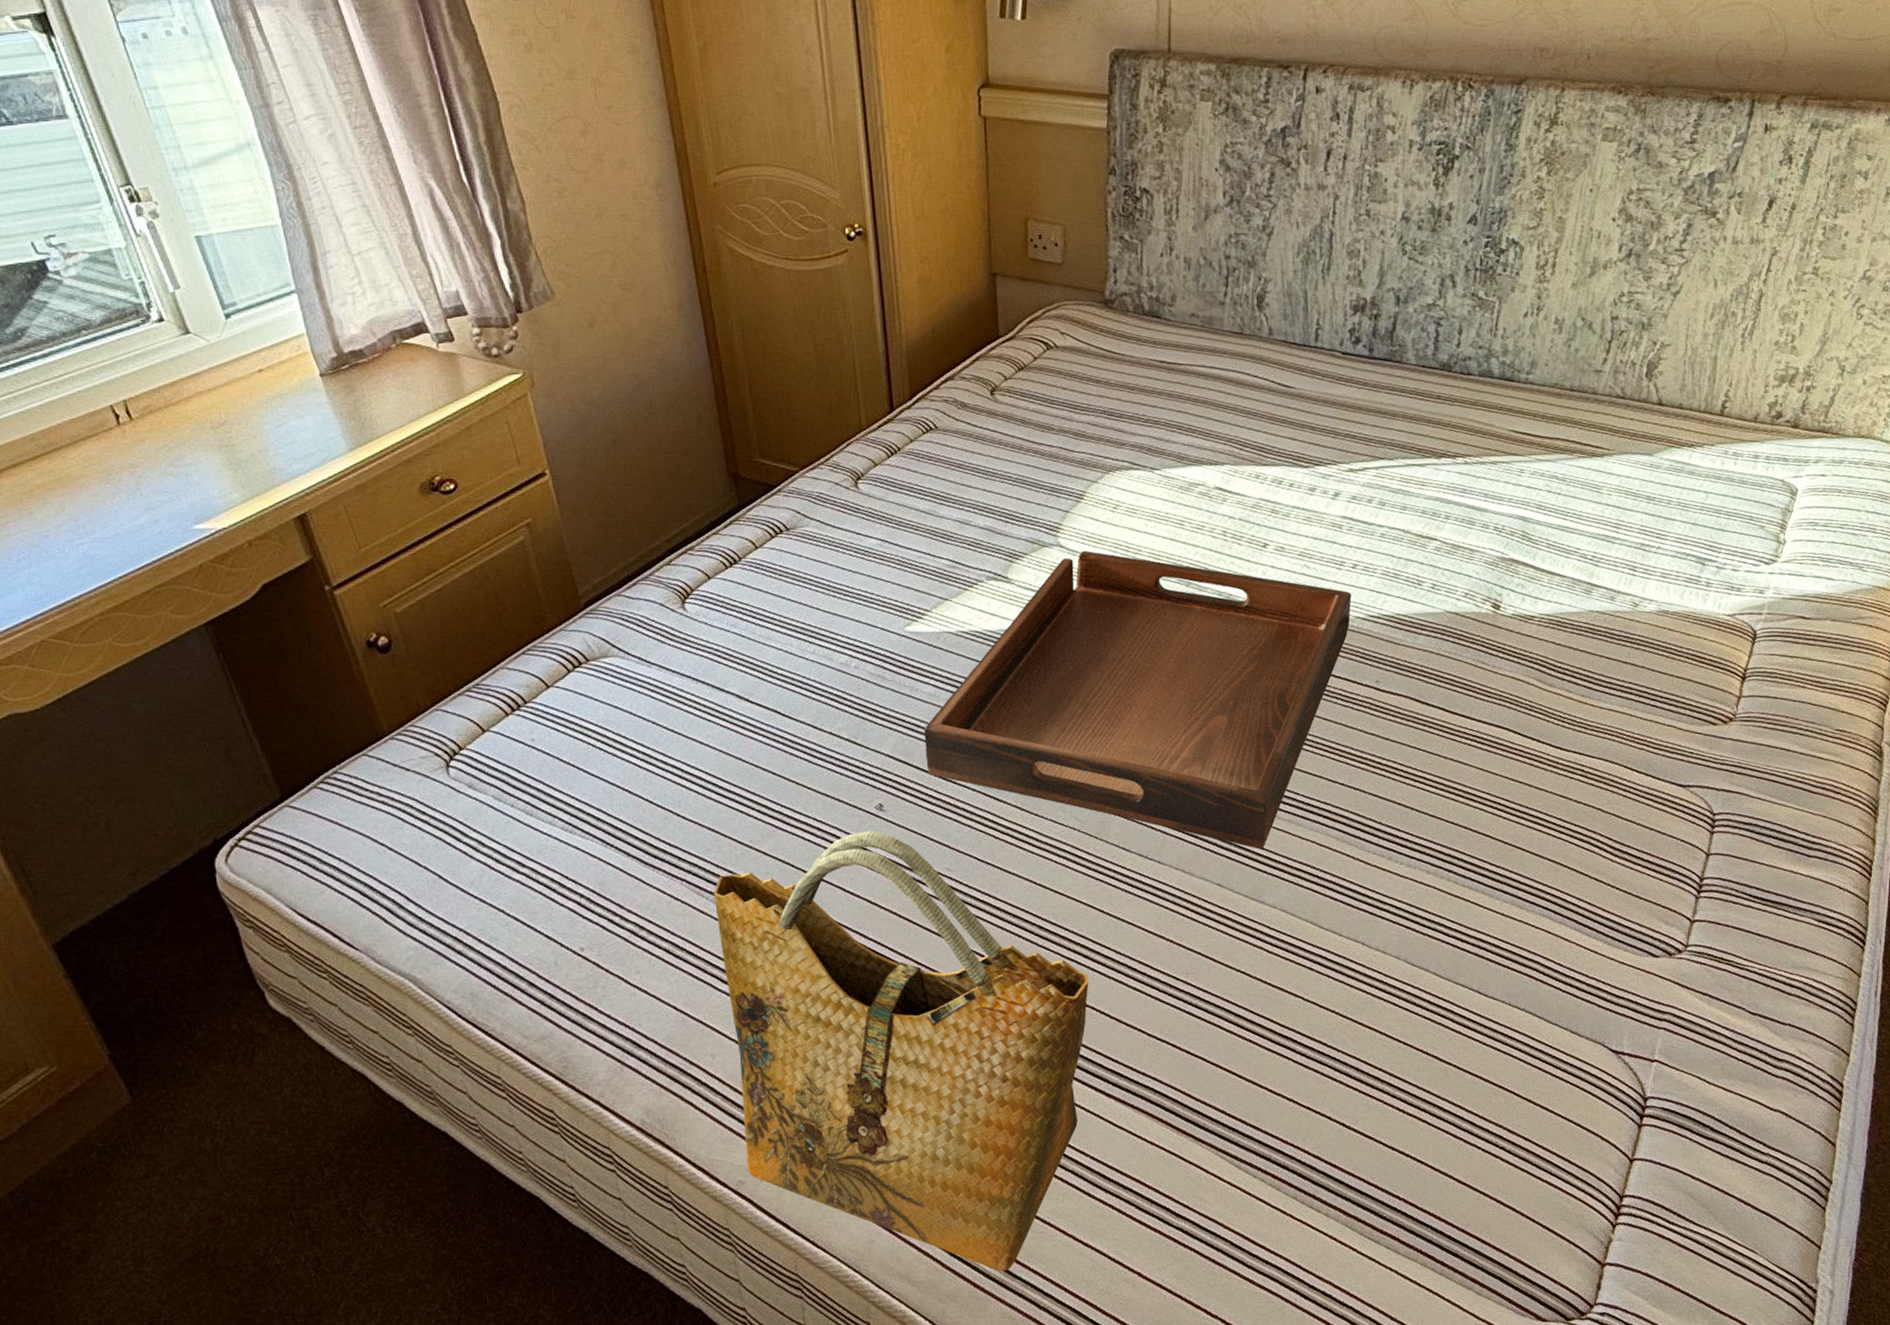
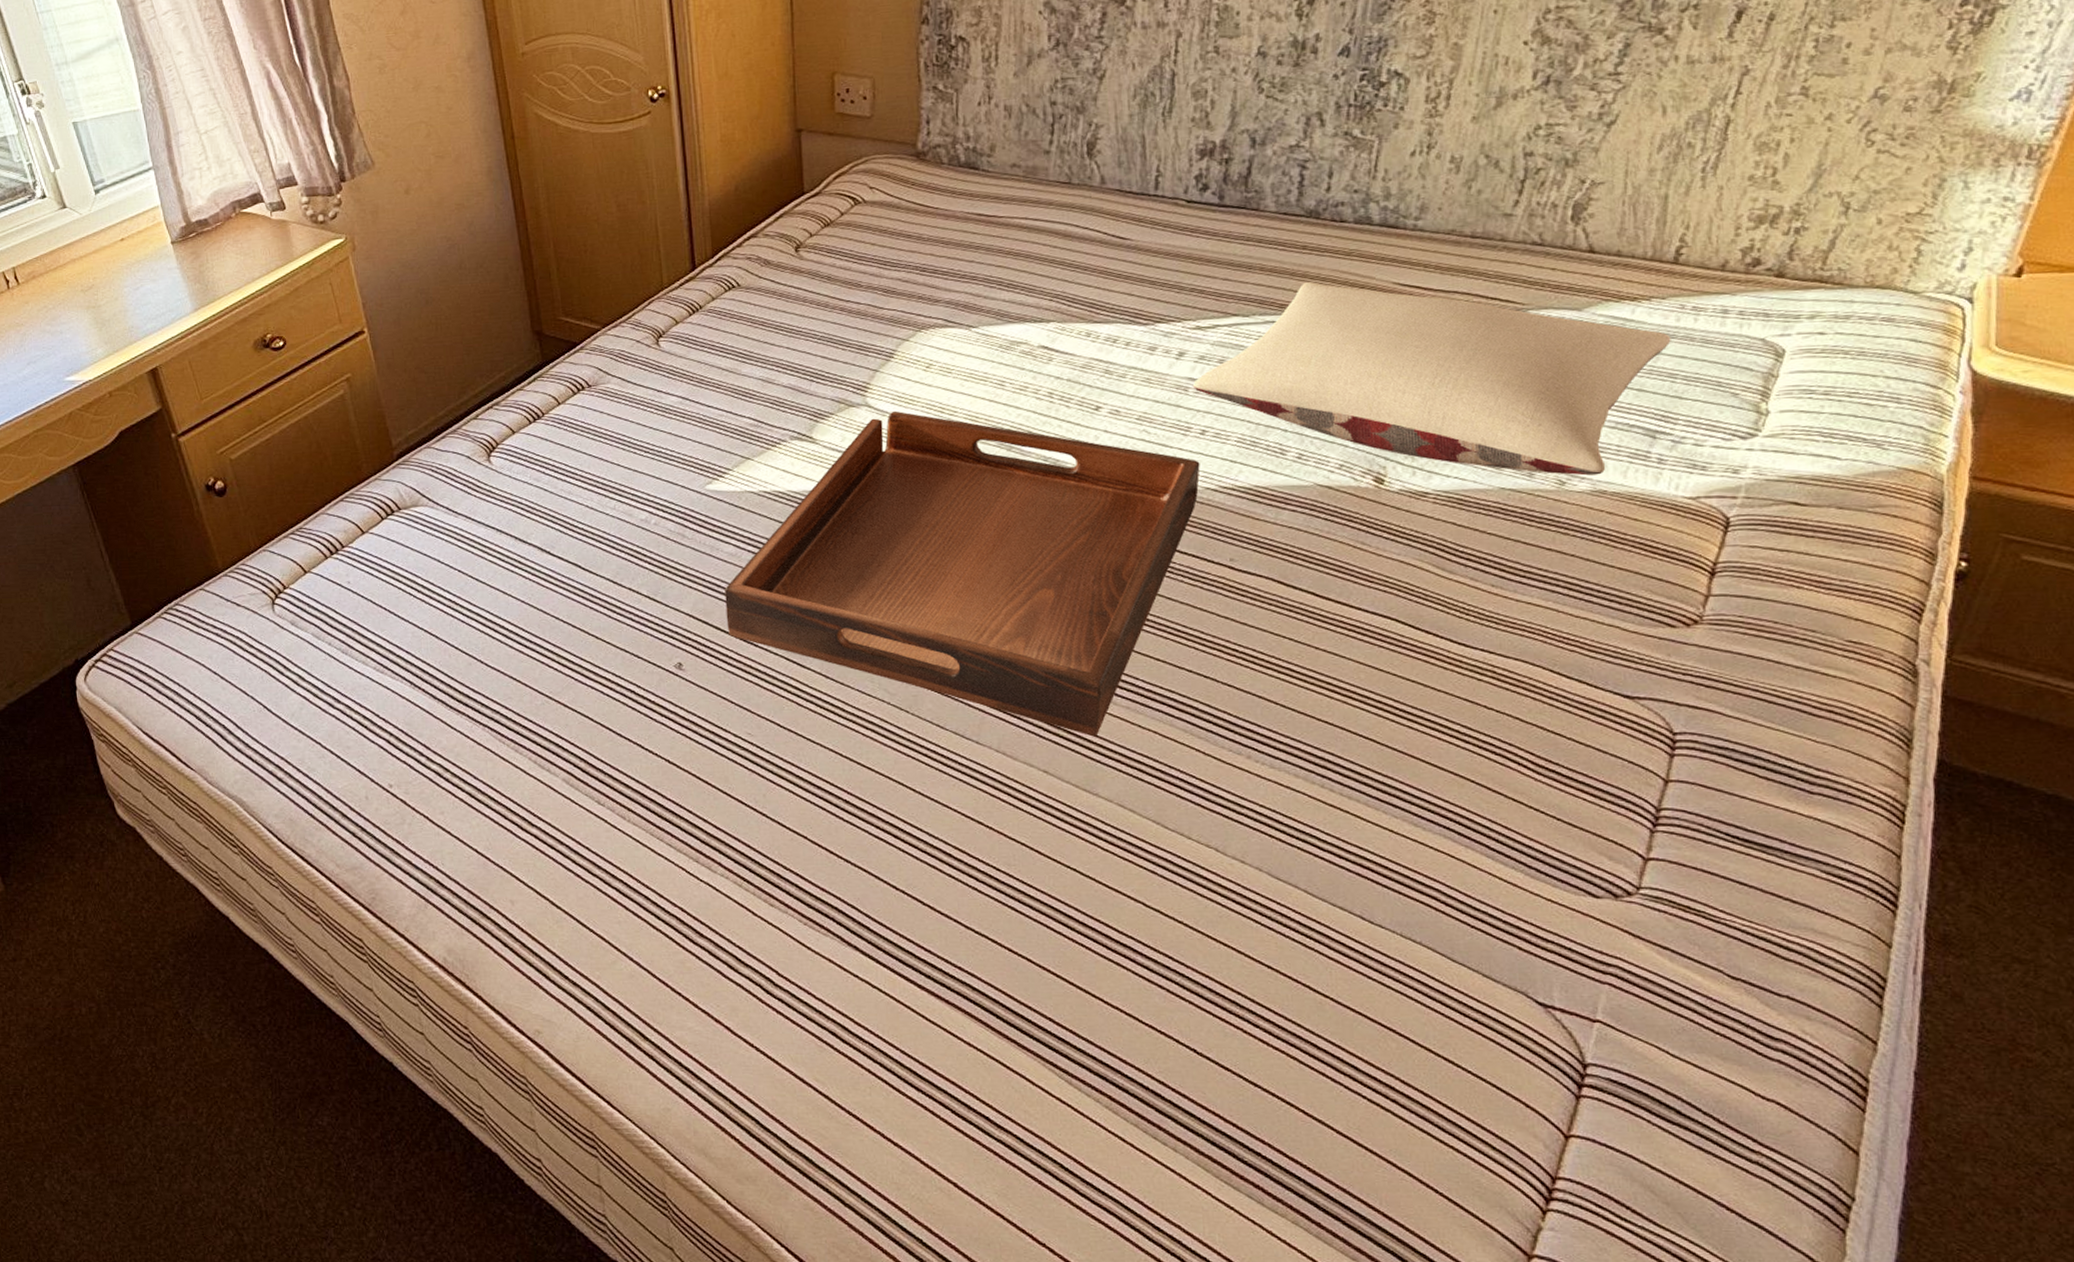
grocery bag: present [714,830,1089,1272] -> none [515,689,899,1161]
pillow: none [1345,429,1717,598] -> present [1192,282,1671,476]

